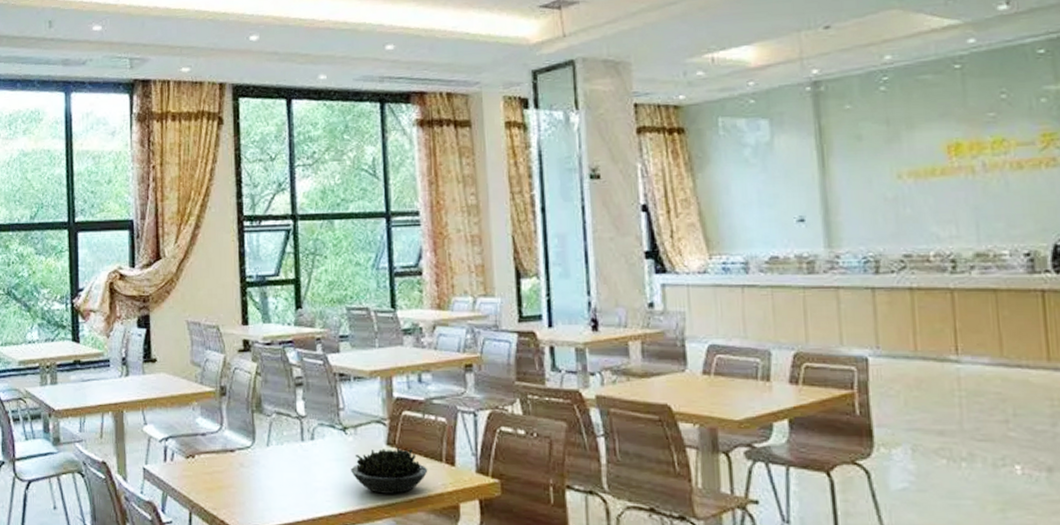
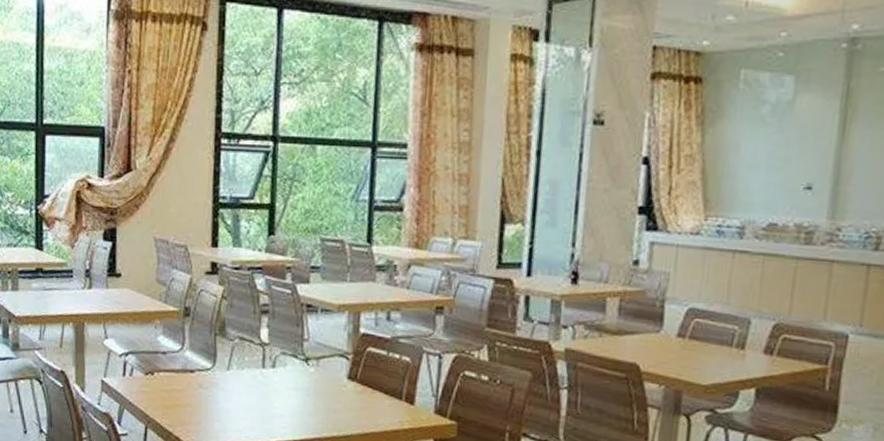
succulent plant: present [351,446,428,494] -> none [309,381,387,427]

